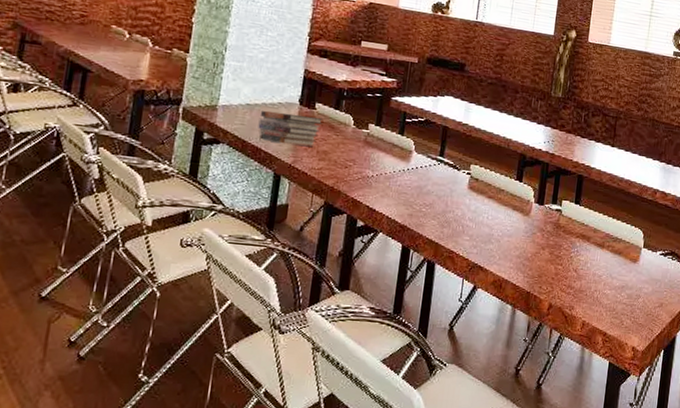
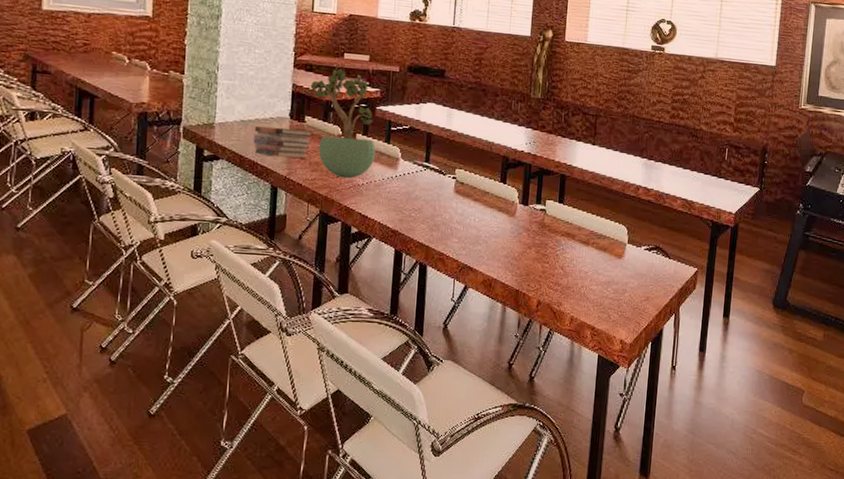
potted plant: none [323,56,389,170] -> present [310,68,376,179]

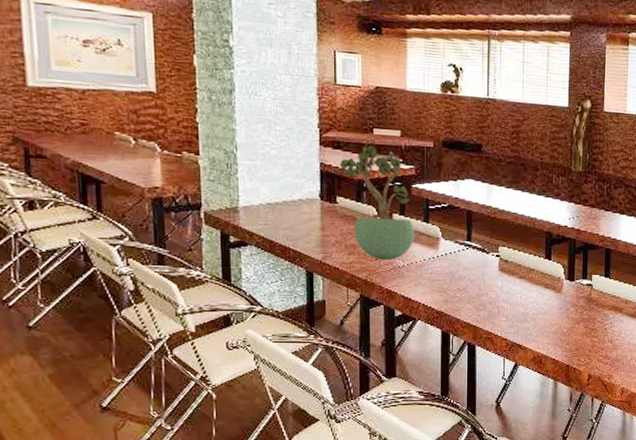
book stack: present [253,125,314,158] -> none [282,208,347,241]

